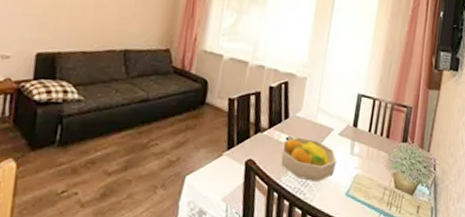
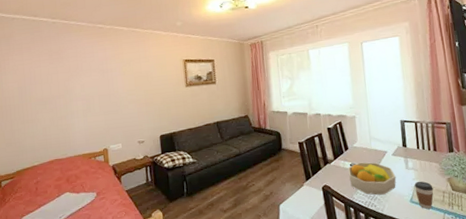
coffee cup: none [354,171,375,207] -> present [414,181,434,210]

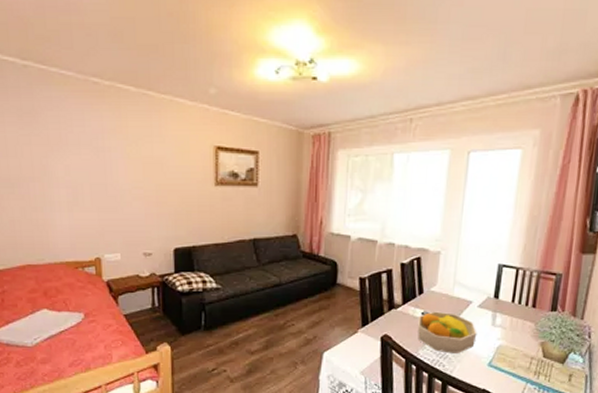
coffee cup: present [414,181,434,210] -> none [497,342,521,376]

